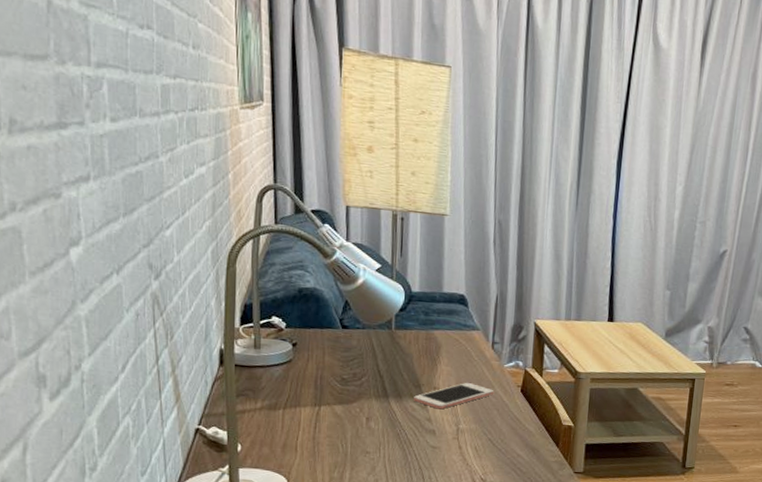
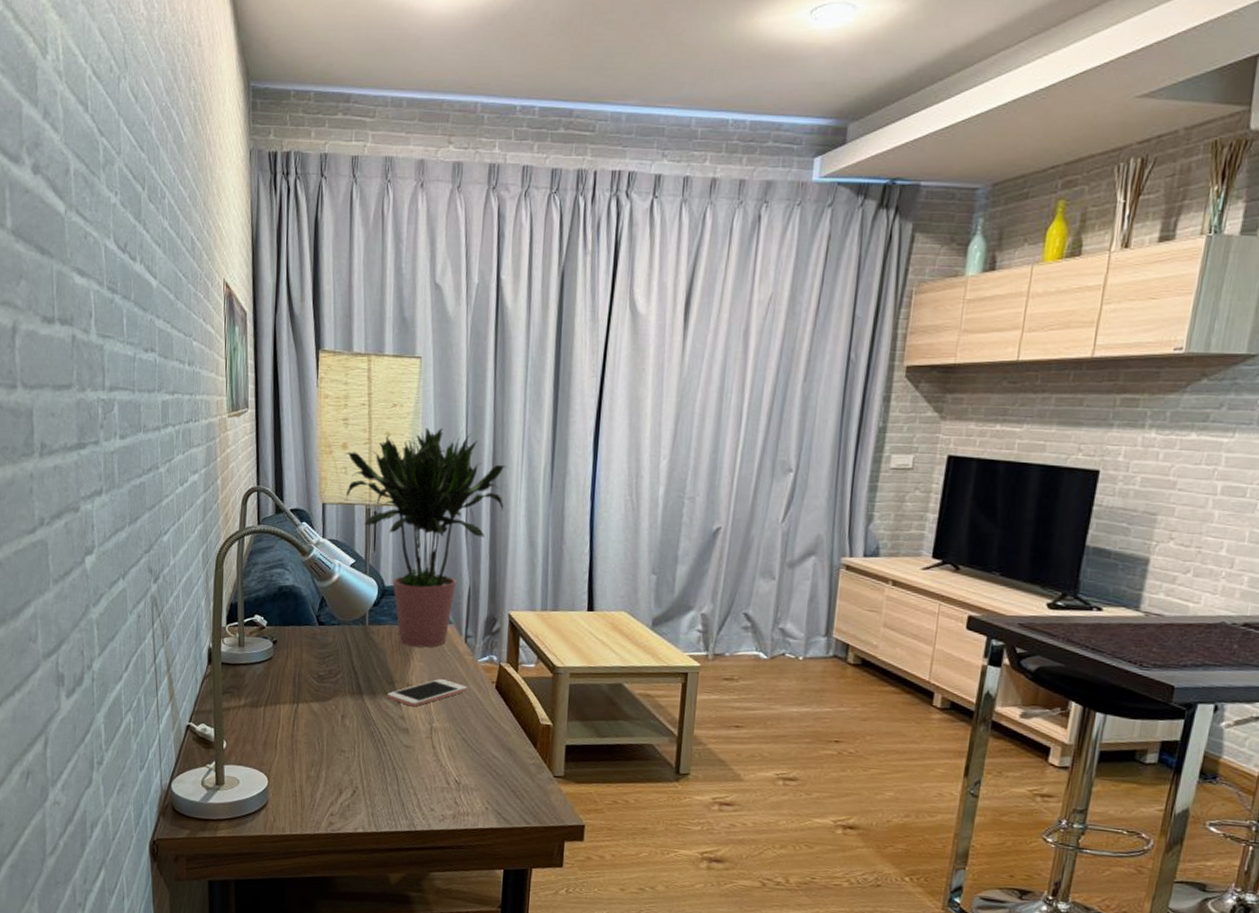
potted plant: none [370,138,535,353] -> present [345,428,507,648]

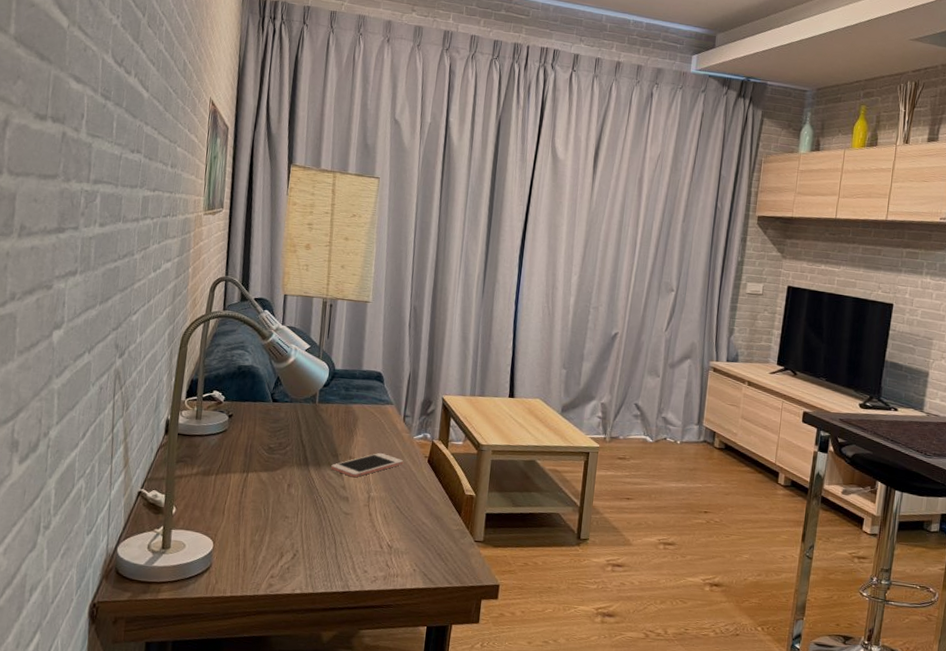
potted plant: present [345,428,507,648] -> none [306,236,447,425]

